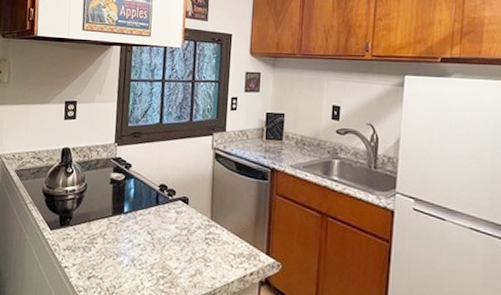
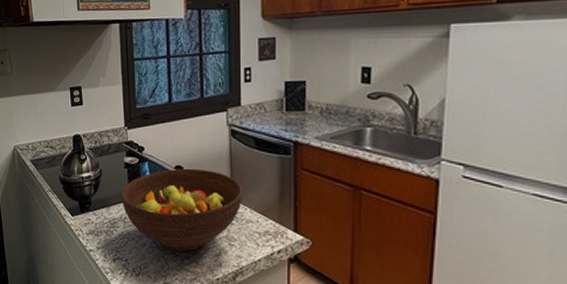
fruit bowl: none [103,187,222,271] -> present [122,168,244,252]

